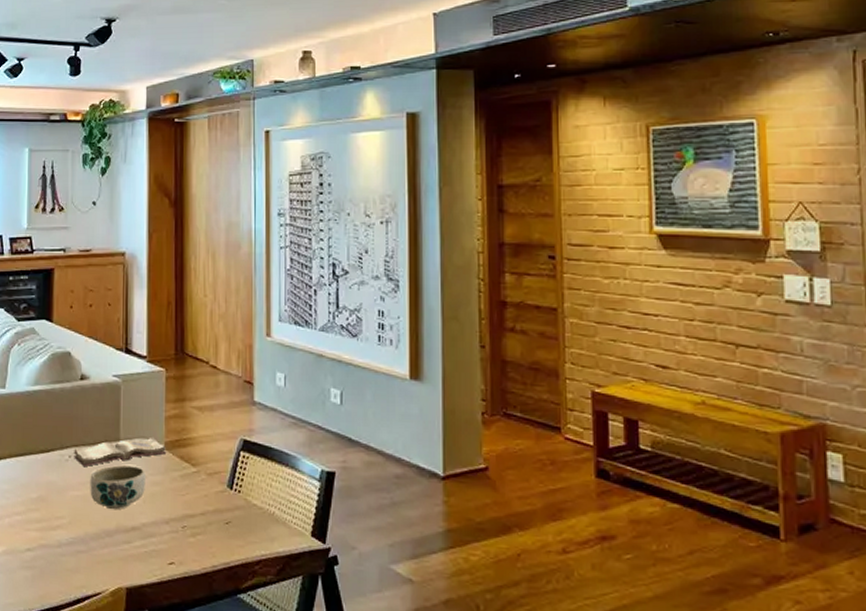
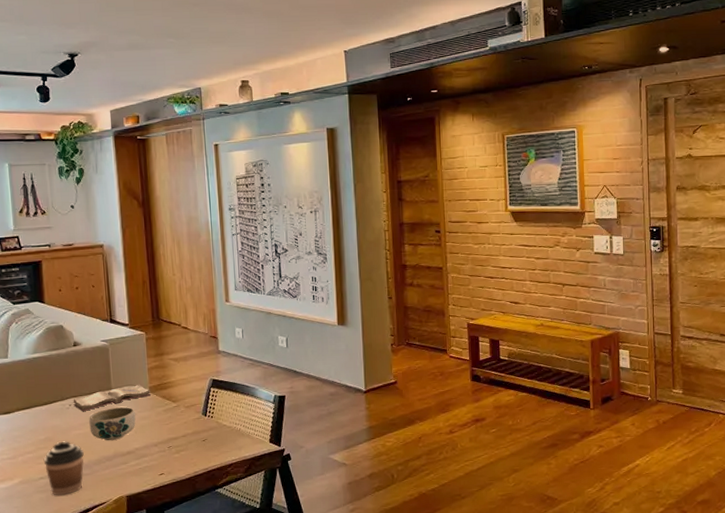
coffee cup: none [33,503,80,577] -> present [43,441,85,496]

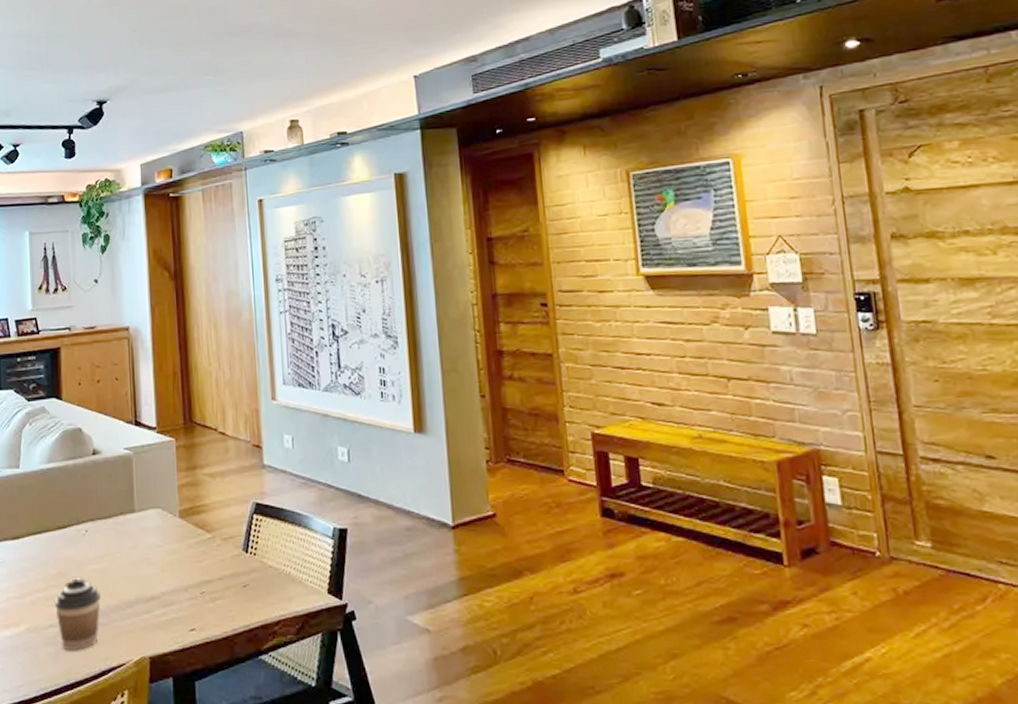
diary: present [73,384,152,412] -> none [90,506,182,541]
bowl: present [89,407,136,441] -> none [108,536,163,581]

